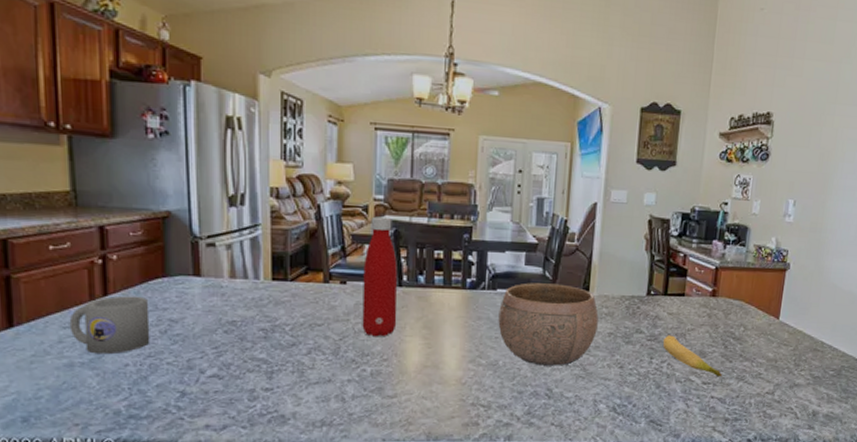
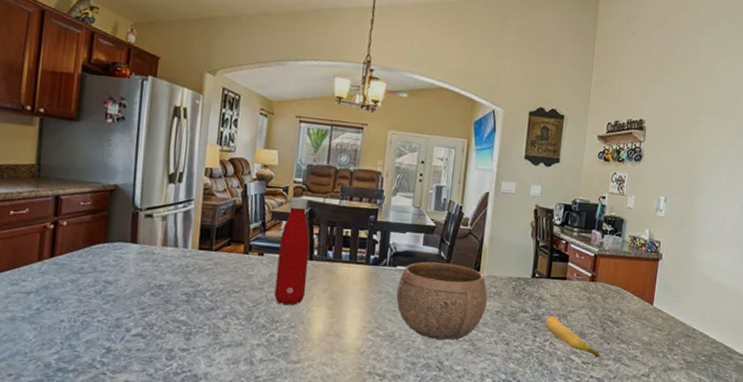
mug: present [69,295,150,355] -> none [17,257,89,311]

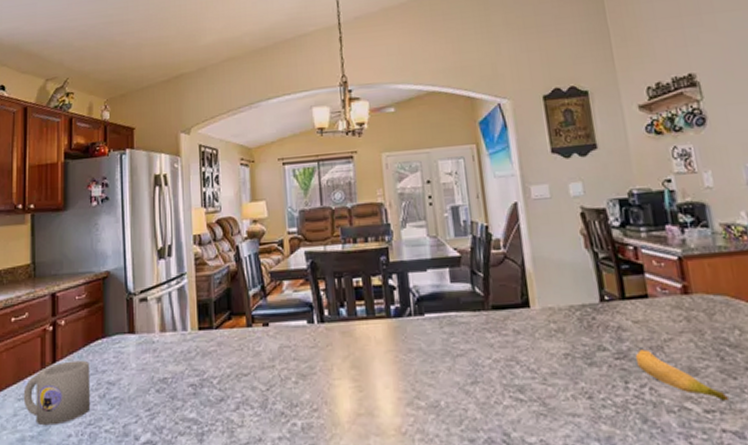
mug: none [17,257,89,311] -> present [23,360,91,426]
bottle: present [274,196,310,306] -> none [284,249,323,384]
bowl: present [396,261,488,340] -> none [430,300,550,404]

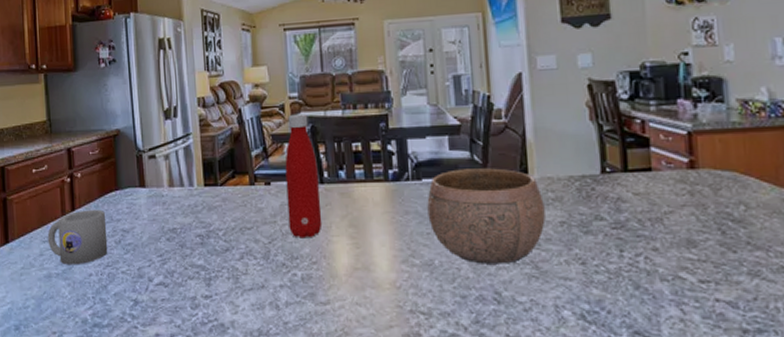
bottle: none [284,249,323,384] -> present [285,114,323,239]
bowl: none [430,300,550,404] -> present [427,168,546,264]
banana: present [635,349,730,402] -> none [632,221,727,273]

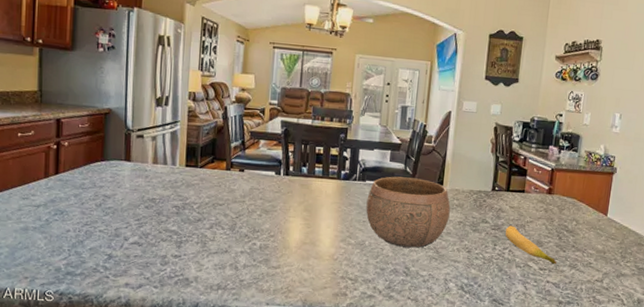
mug: present [47,209,108,265] -> none [27,174,89,222]
bottle: present [285,114,323,239] -> none [255,117,286,217]
banana: none [632,221,727,273] -> present [505,225,557,265]

